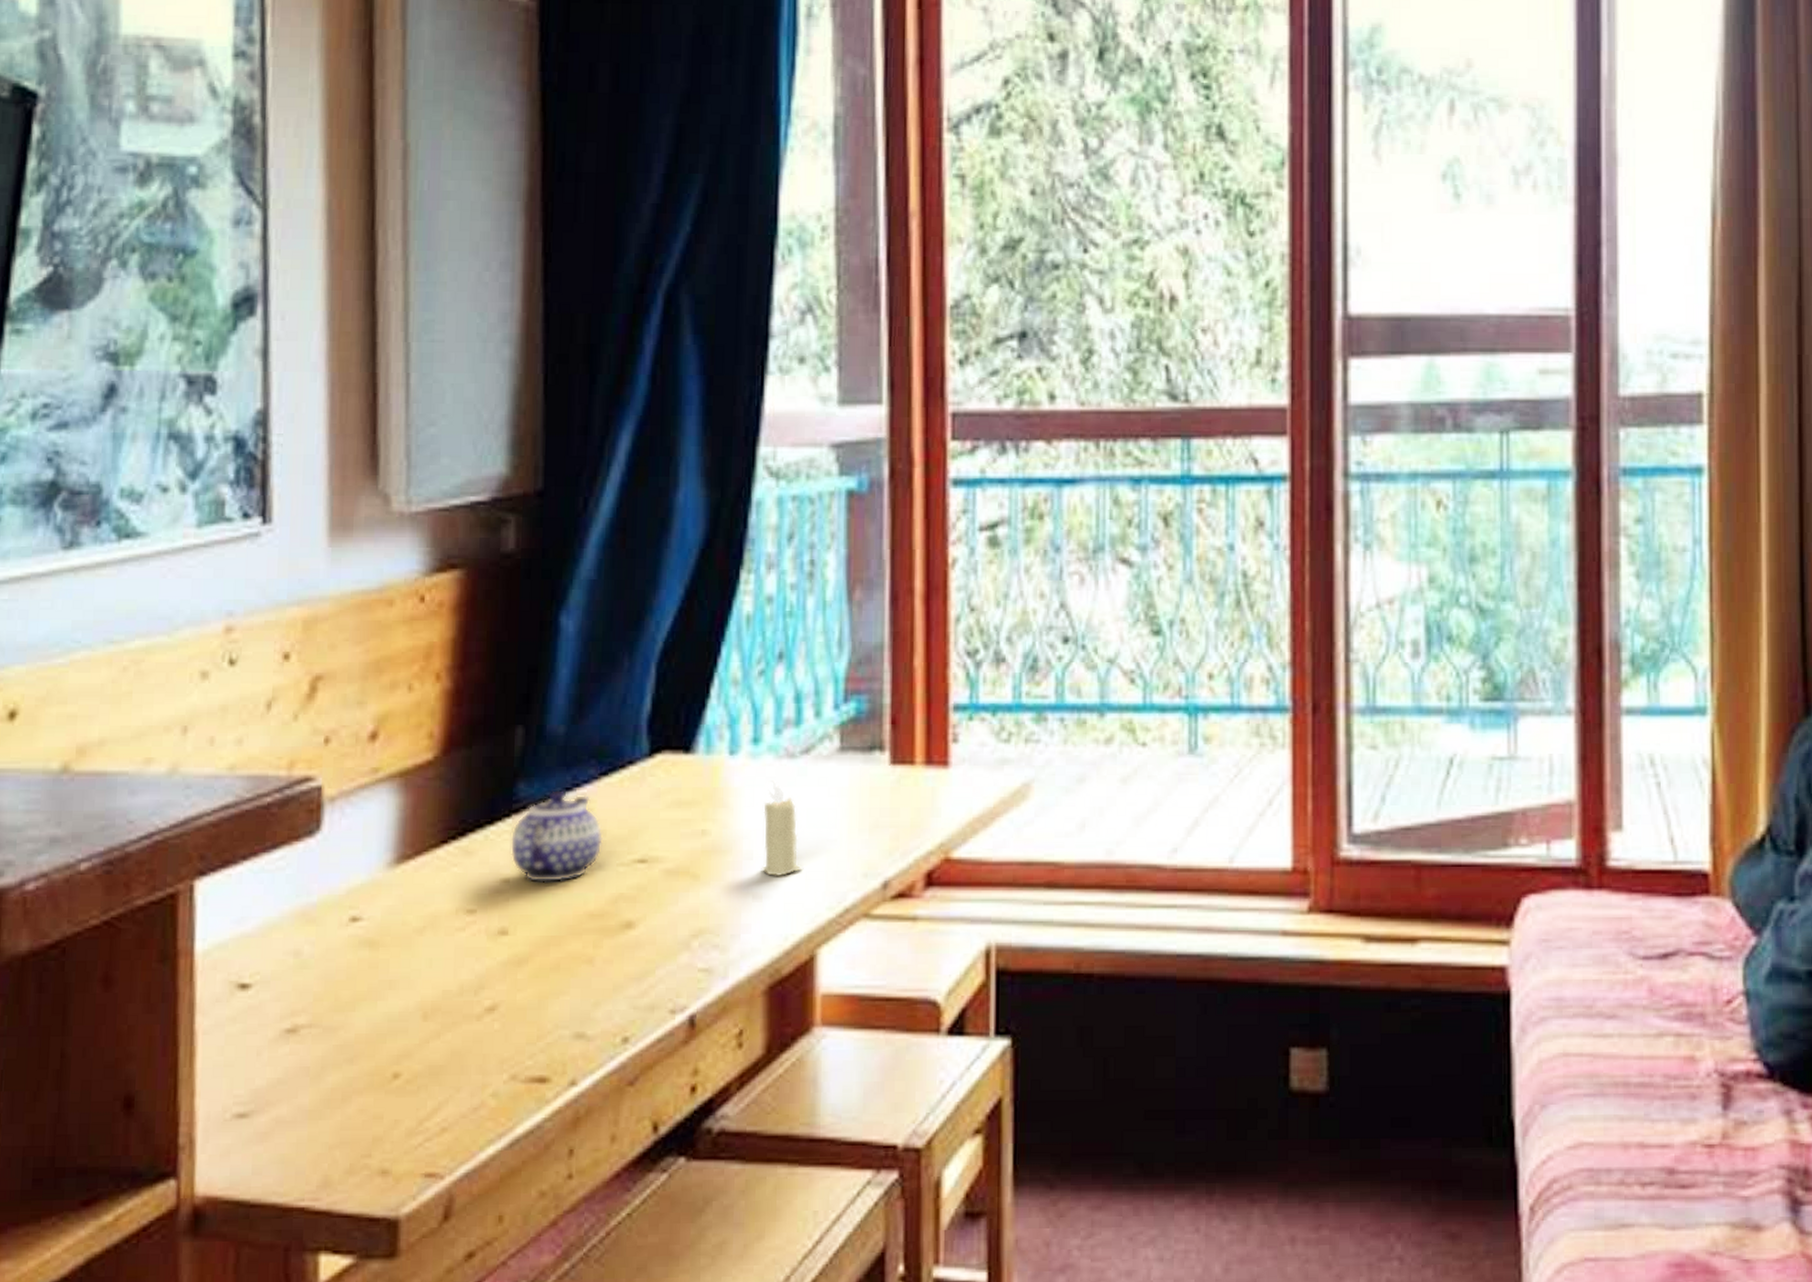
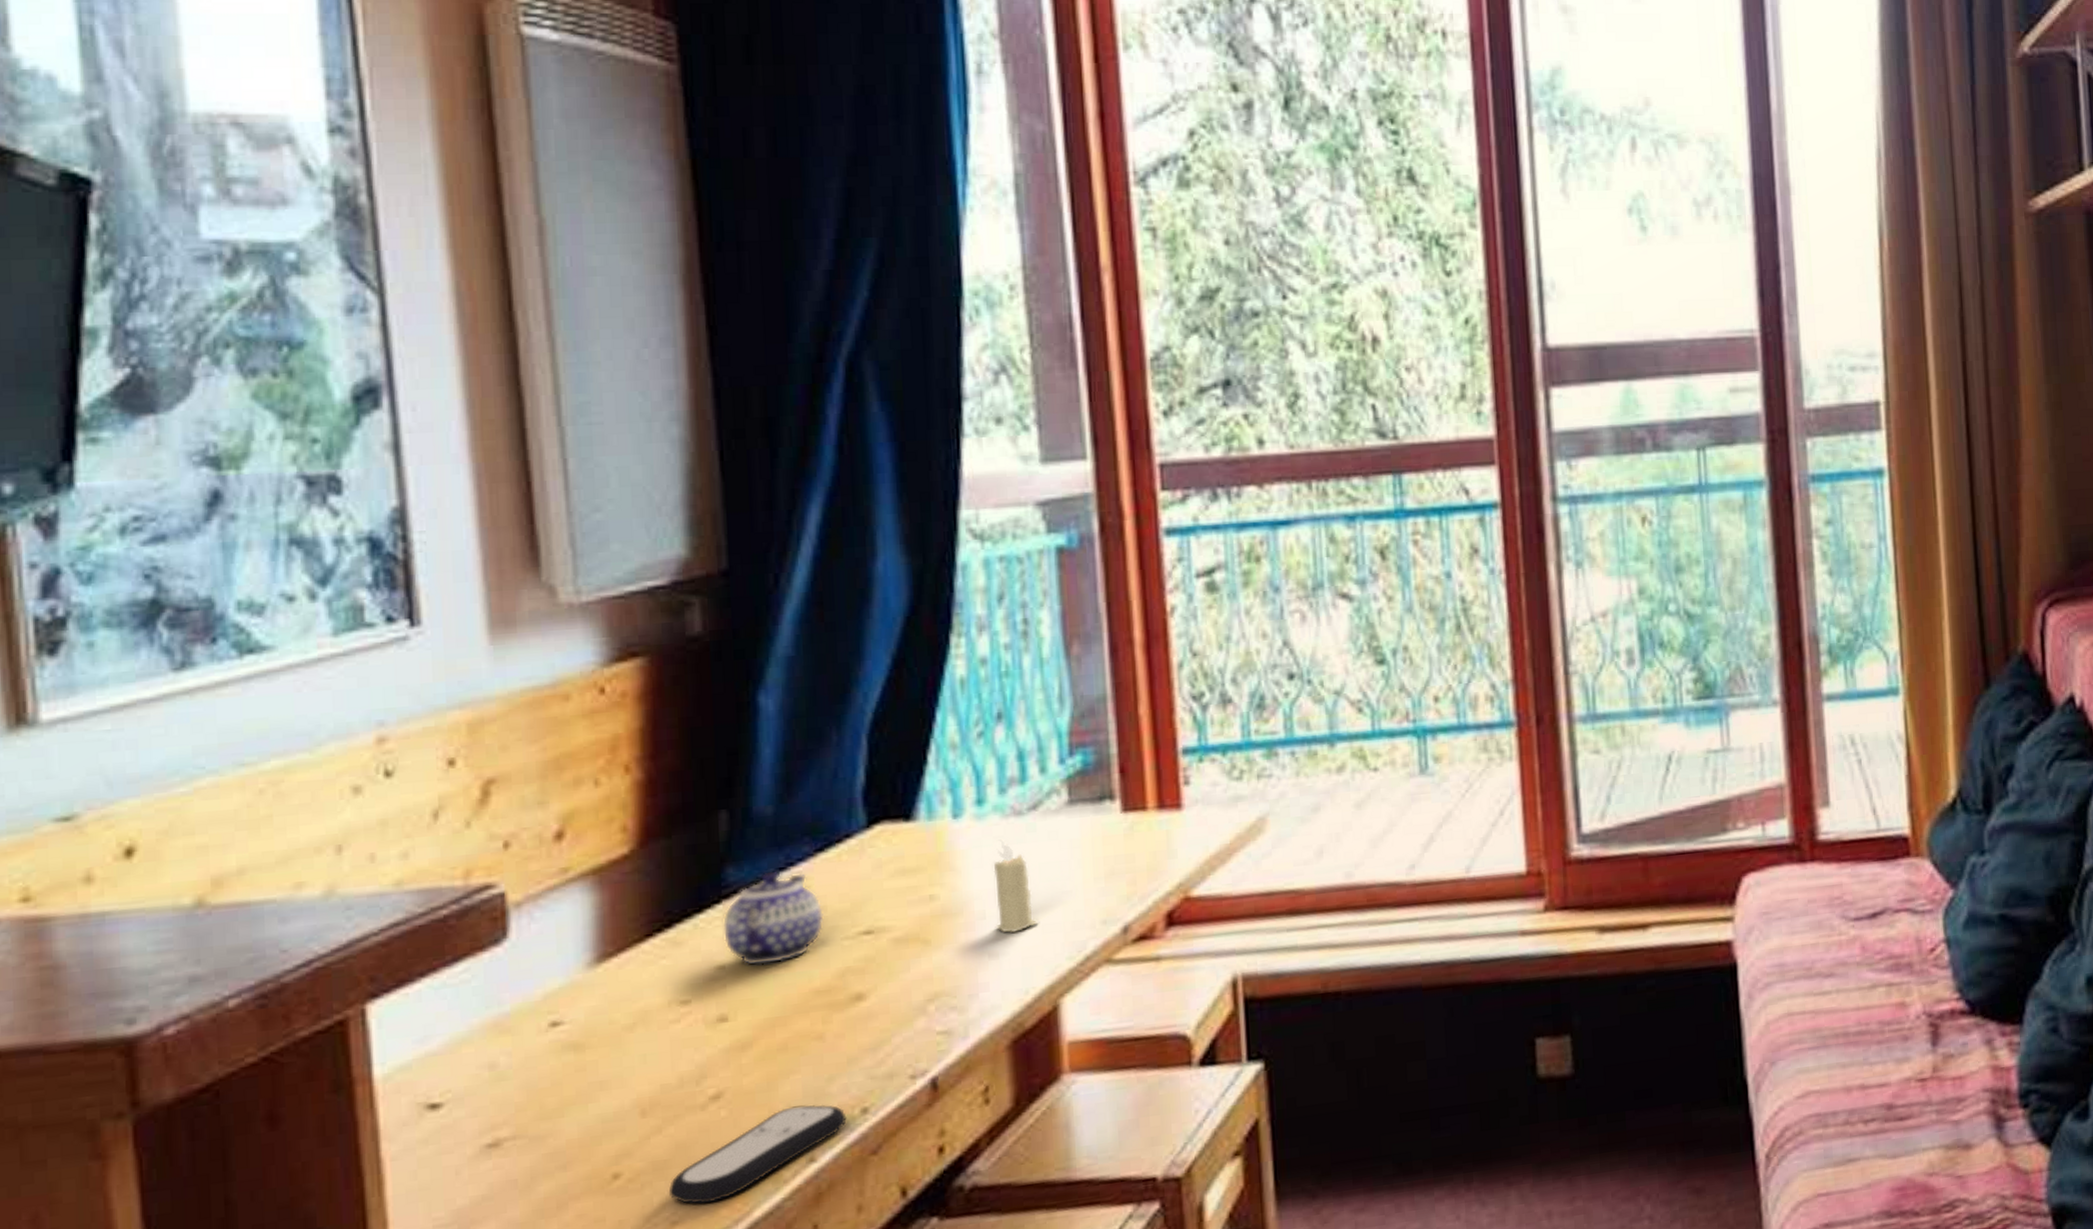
remote control: none [441,1027,608,1114] -> present [668,1104,847,1205]

